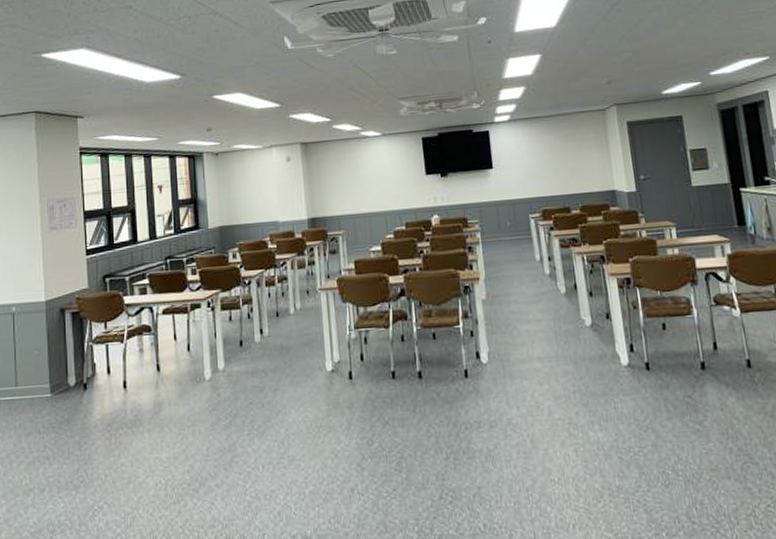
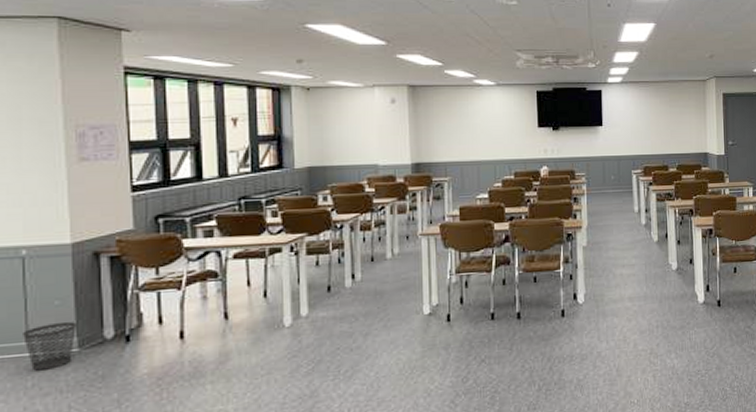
wastebasket: none [13,369,49,412] -> present [23,321,76,371]

